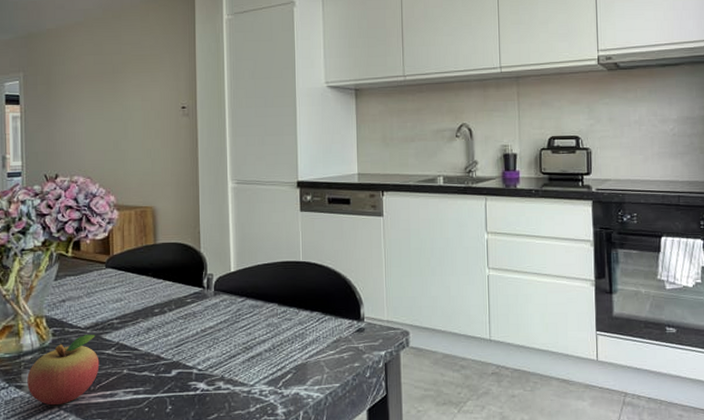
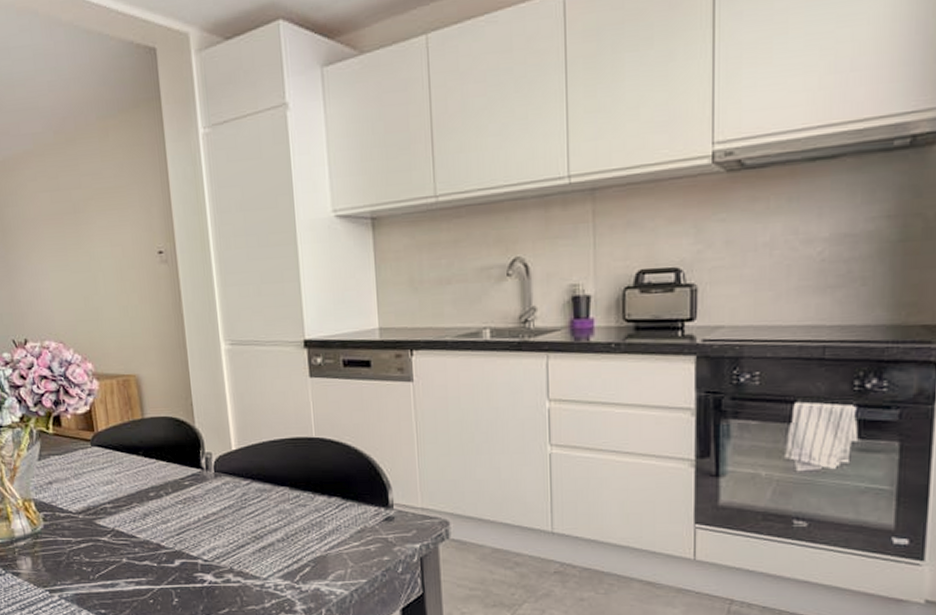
fruit: present [27,335,100,406] -> none [23,520,97,594]

